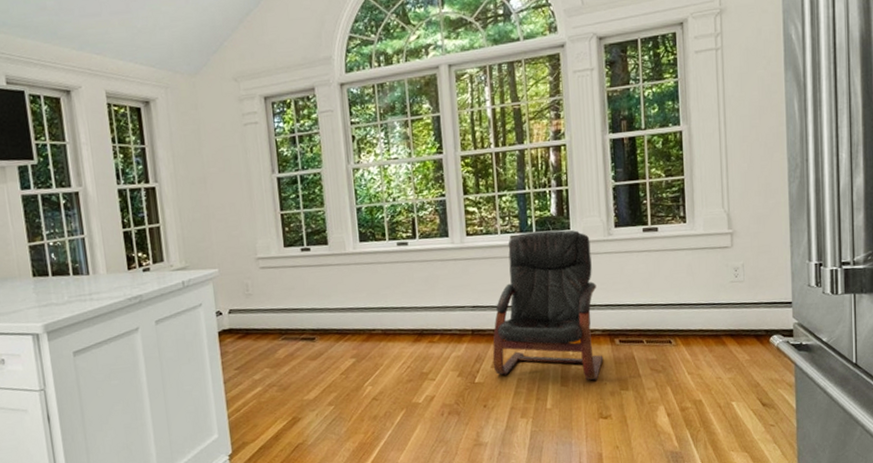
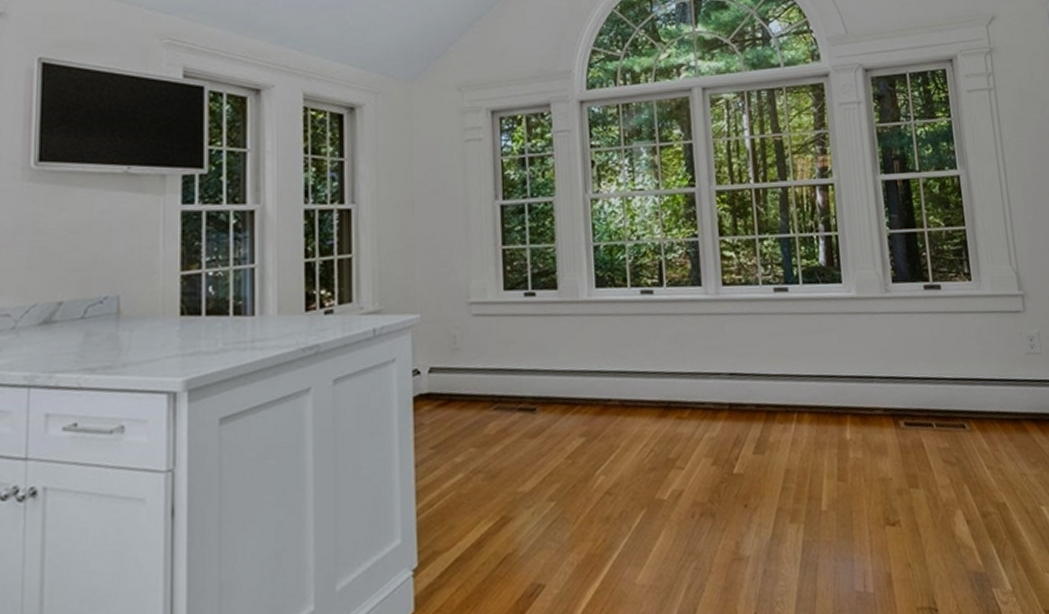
armchair: present [492,229,604,381] -> none [754,282,887,474]

